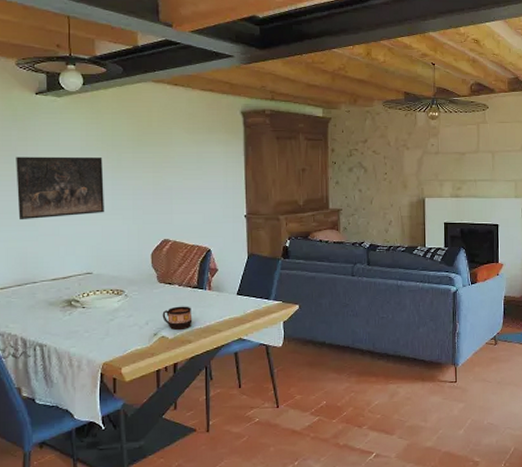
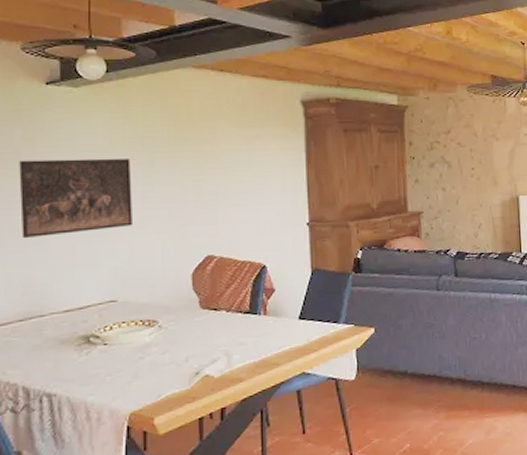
cup: present [162,306,193,330] -> none [206,336,244,366]

